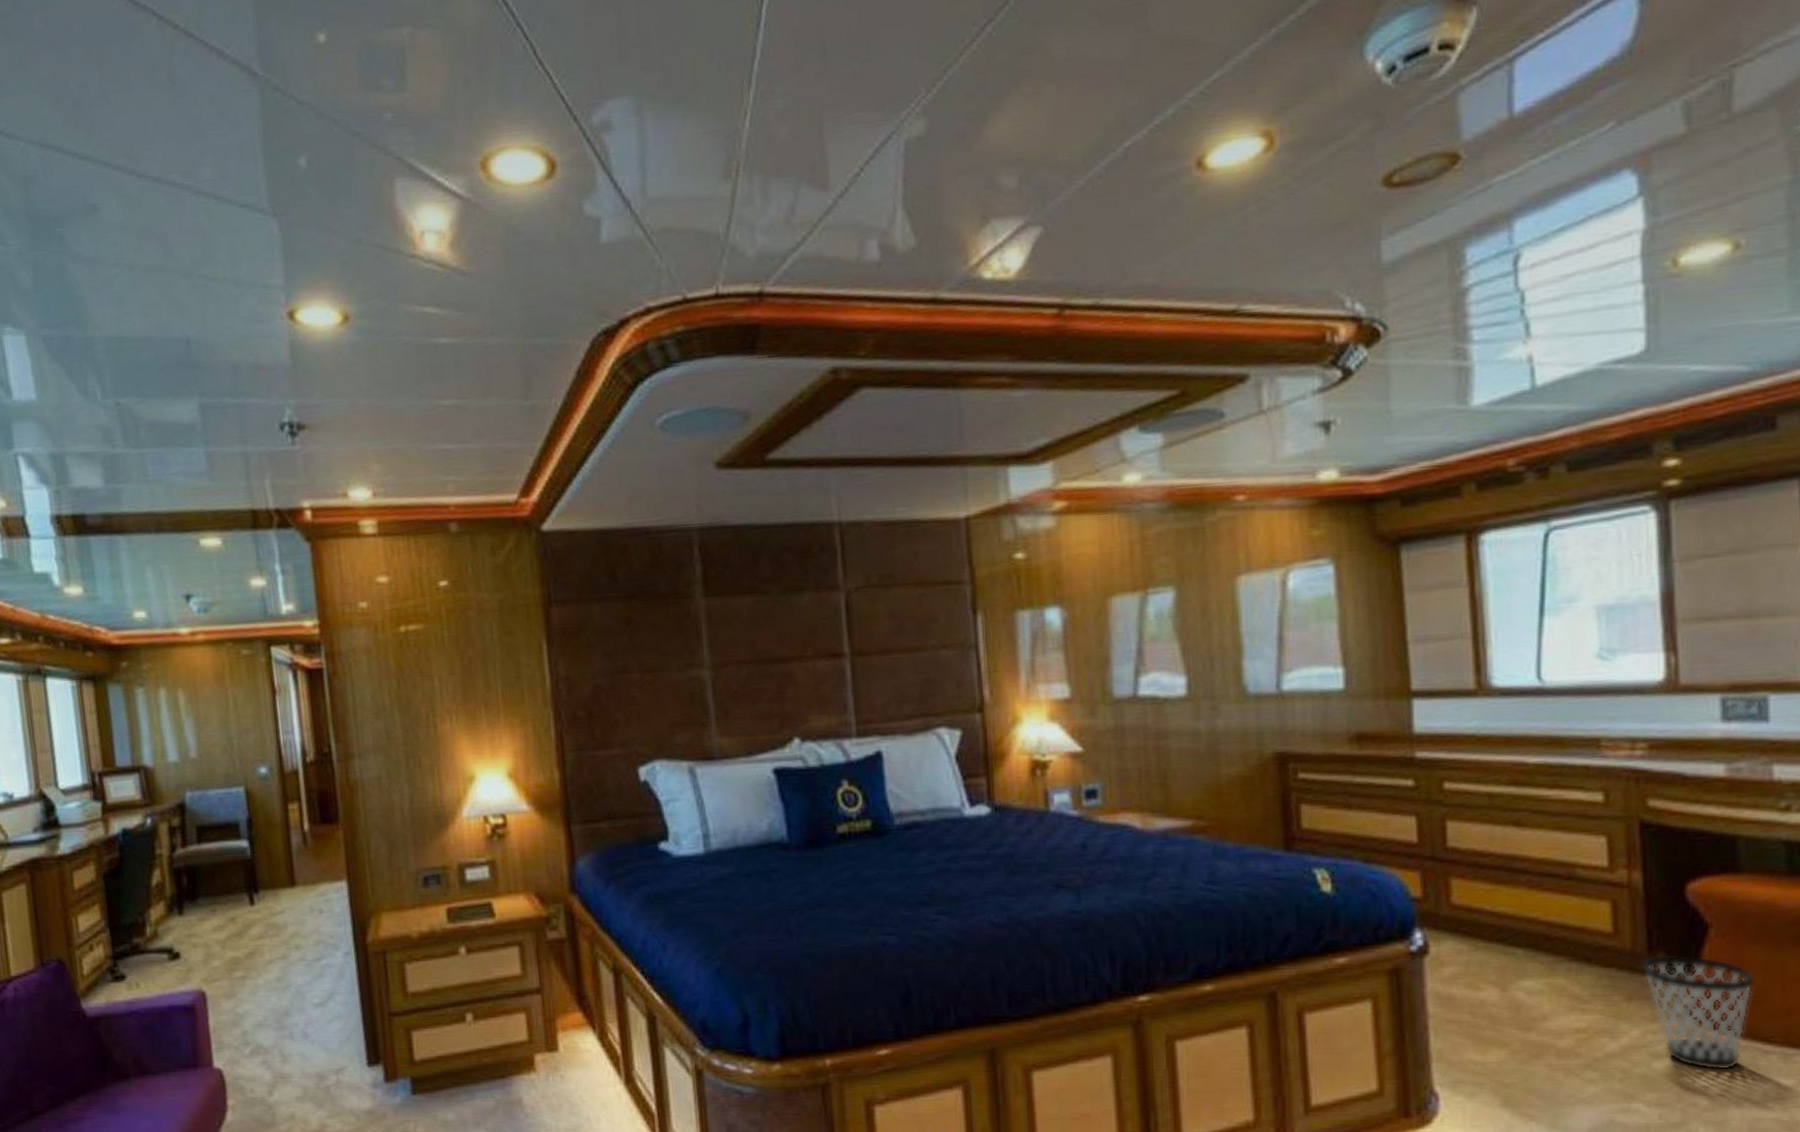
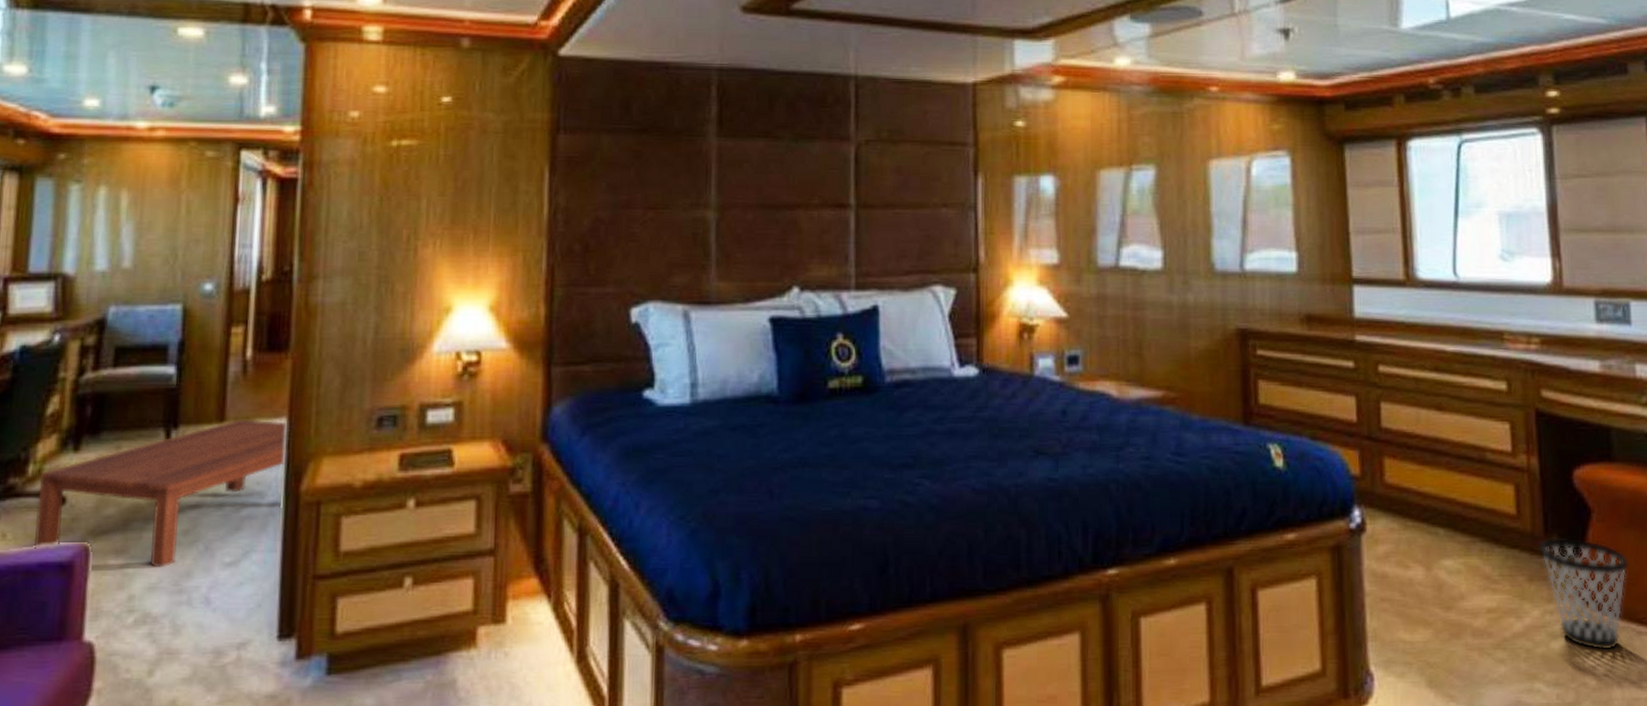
coffee table: none [156,882,352,1009] -> present [34,419,287,568]

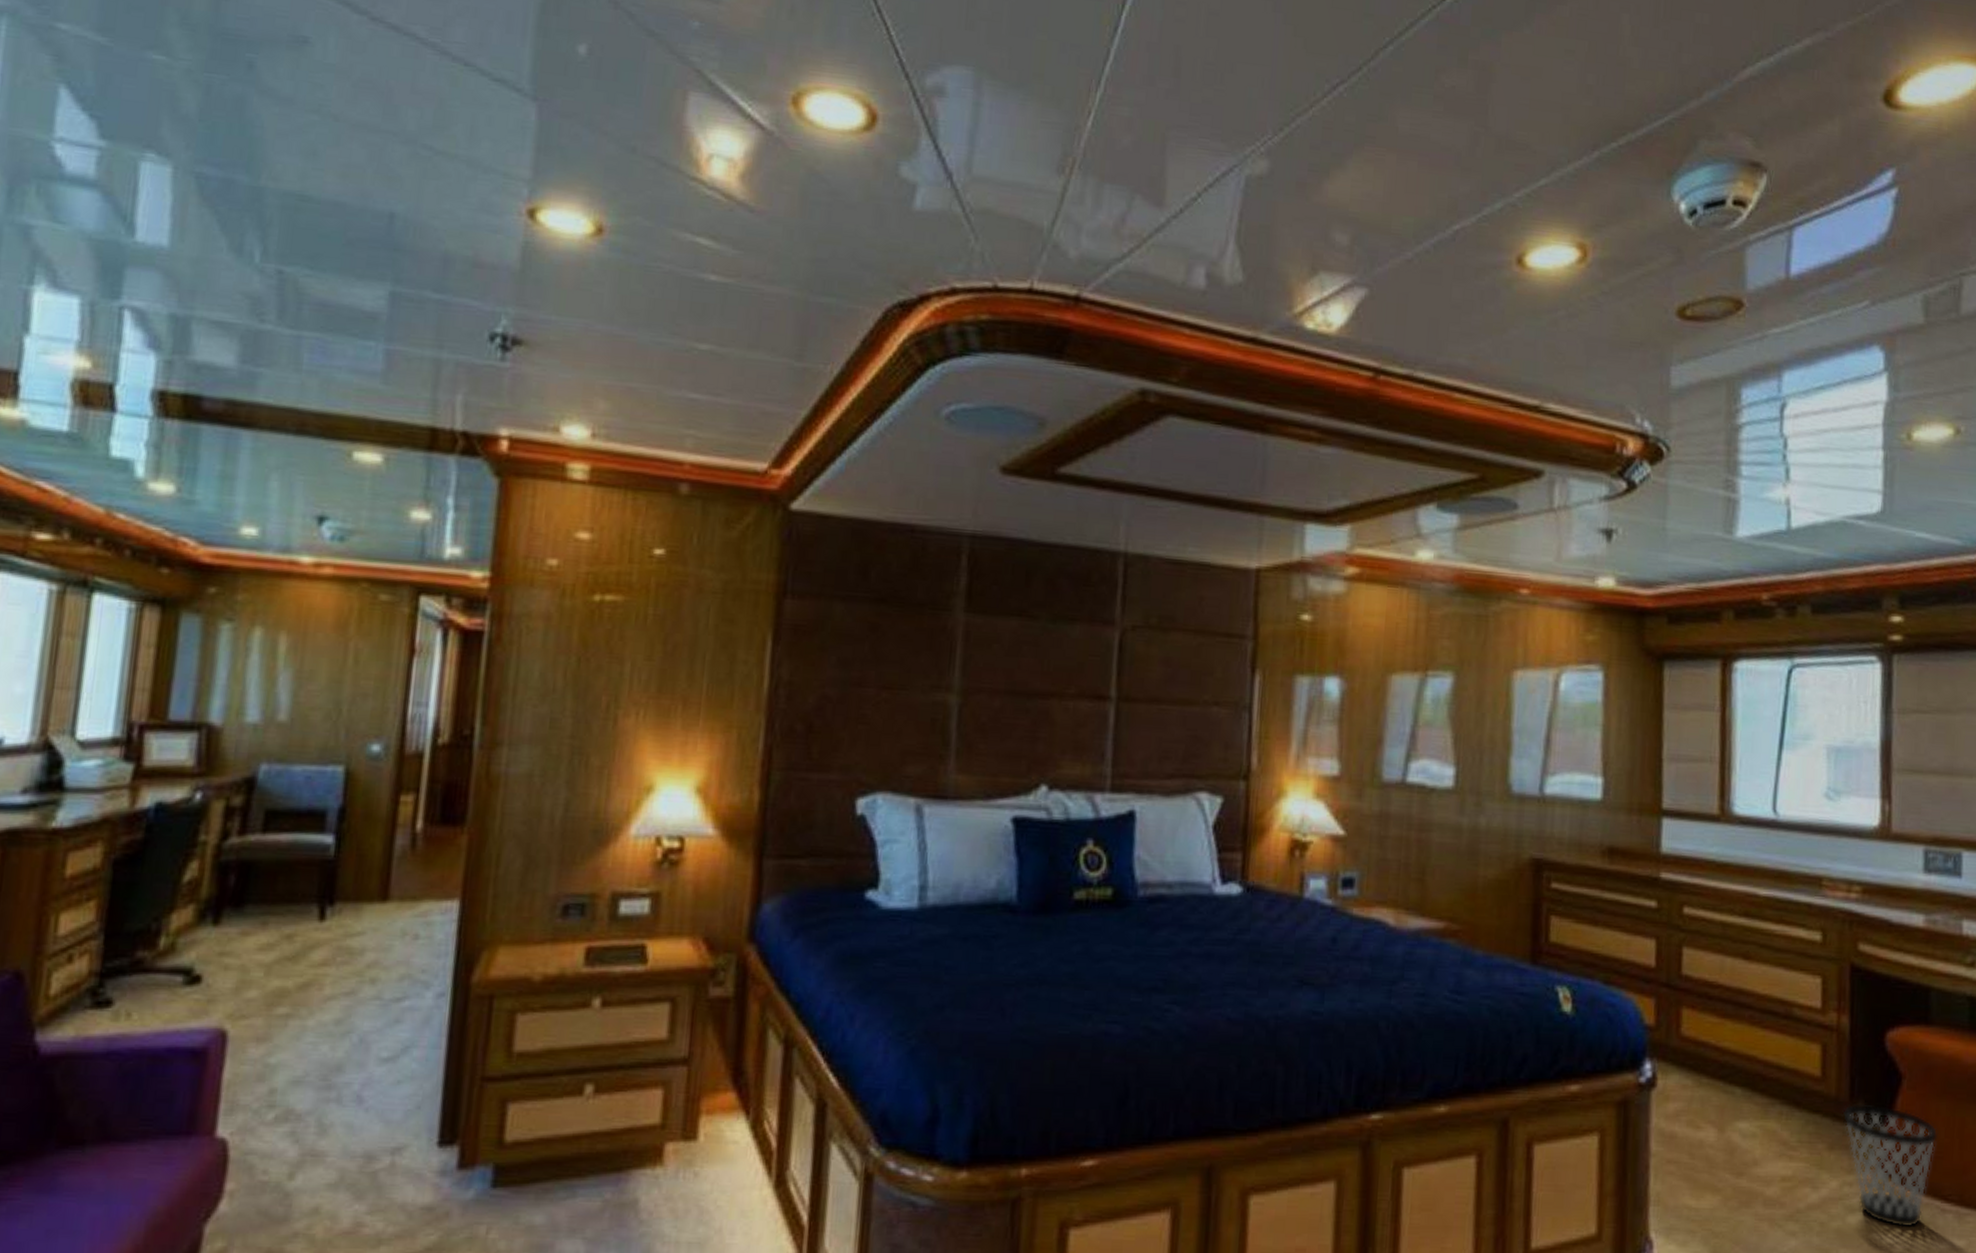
coffee table: present [34,419,287,568] -> none [163,898,459,1060]

